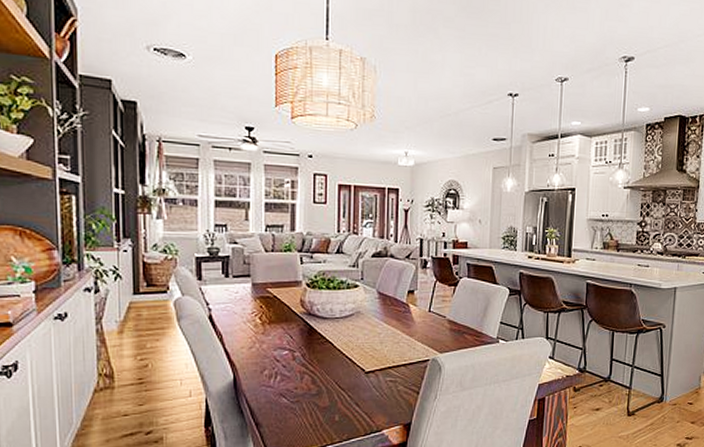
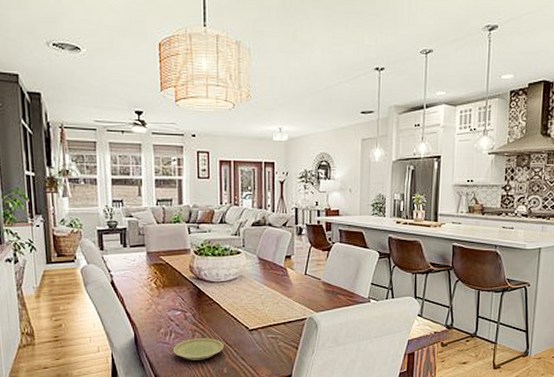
plate: none [277,381,336,406] -> present [172,338,224,360]

